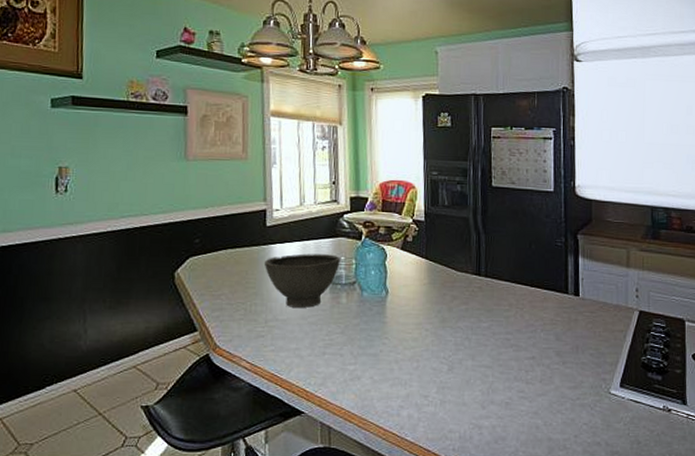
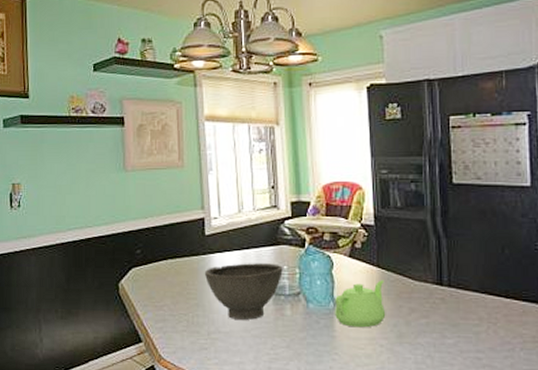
teapot: none [387,270,432,314] -> present [335,280,386,328]

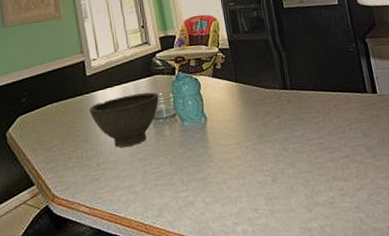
teapot: present [335,280,386,328] -> none [205,92,248,136]

